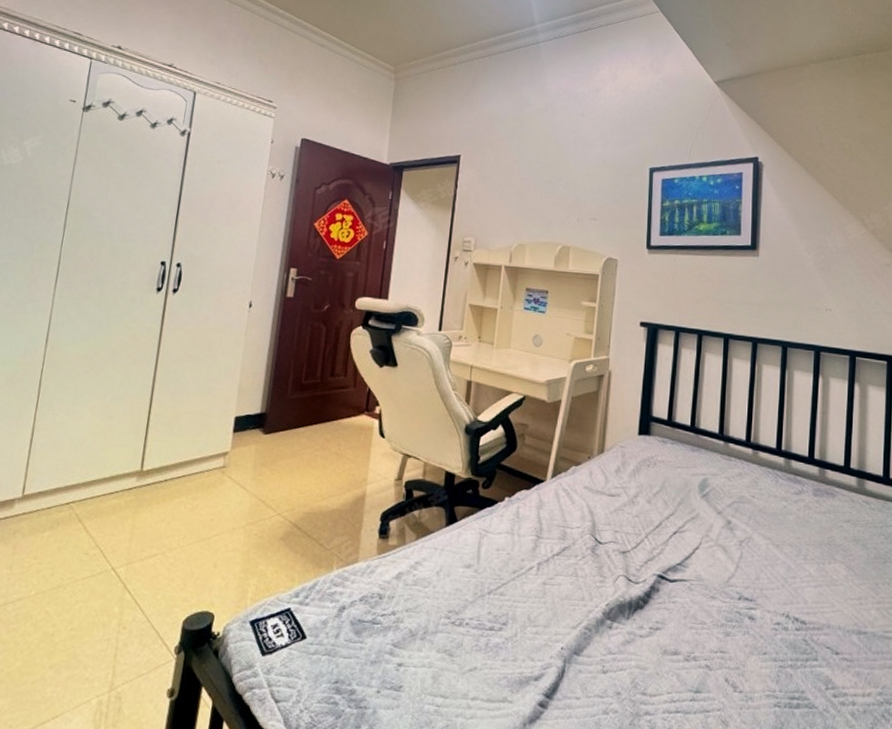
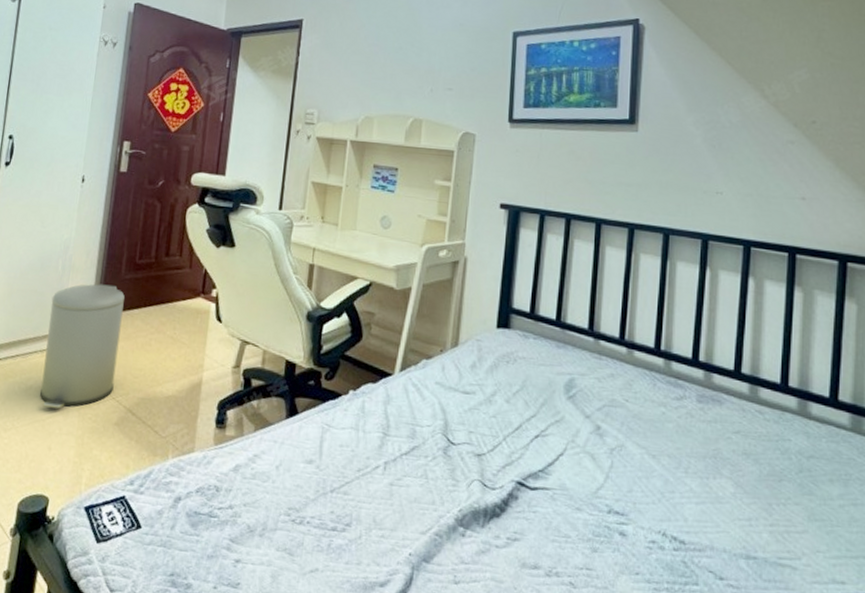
pedal bin: none [206,404,291,526] -> present [40,284,125,409]

